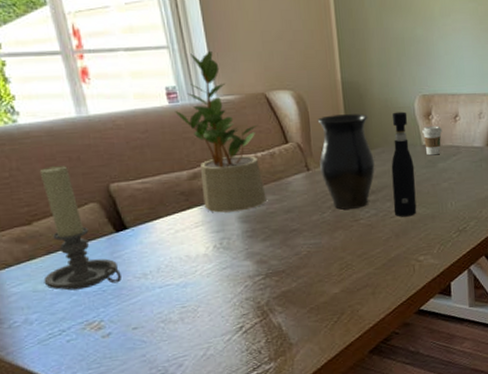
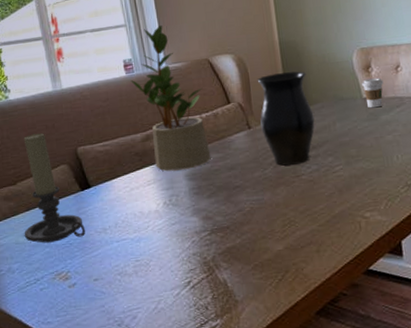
pepper grinder: present [391,111,417,217] -> none [330,66,361,172]

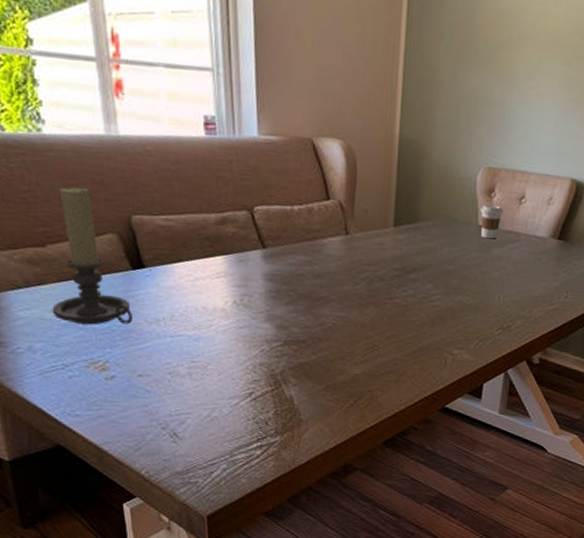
potted plant: present [131,25,211,172] -> none [211,80,298,268]
vase: present [257,71,315,166] -> none [360,175,423,286]

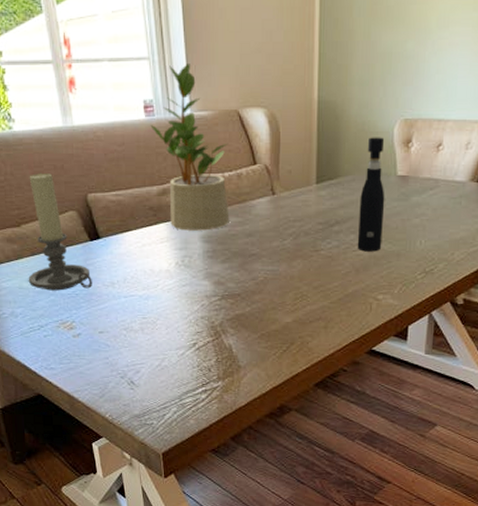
potted plant: none [211,80,298,268] -> present [150,64,230,231]
pepper grinder: none [434,182,467,304] -> present [357,137,385,252]
coffee cup: present [480,204,504,239] -> none [399,155,422,188]

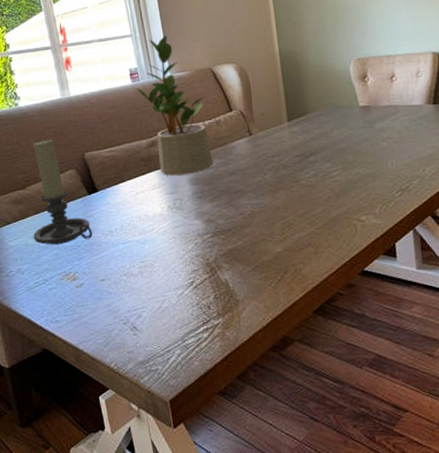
pepper grinder: present [357,137,385,252] -> none [328,75,357,177]

